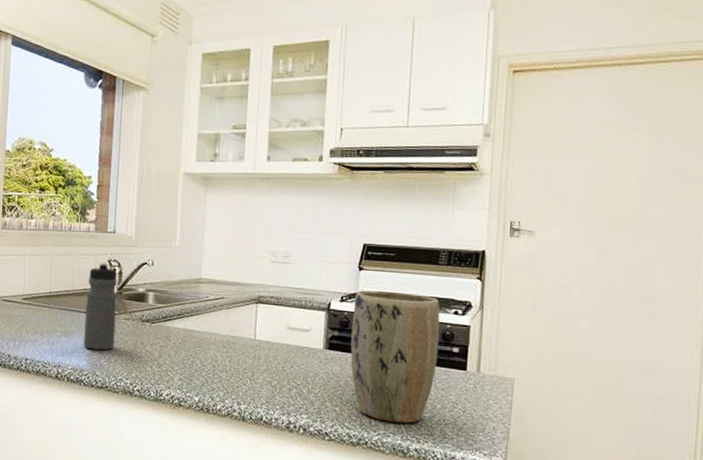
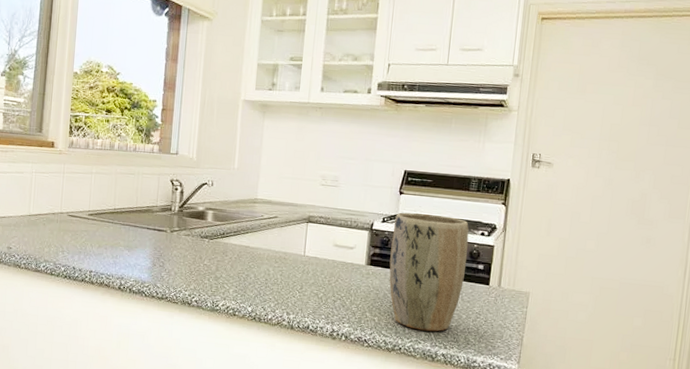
water bottle: present [83,262,118,351] -> none [146,182,179,264]

